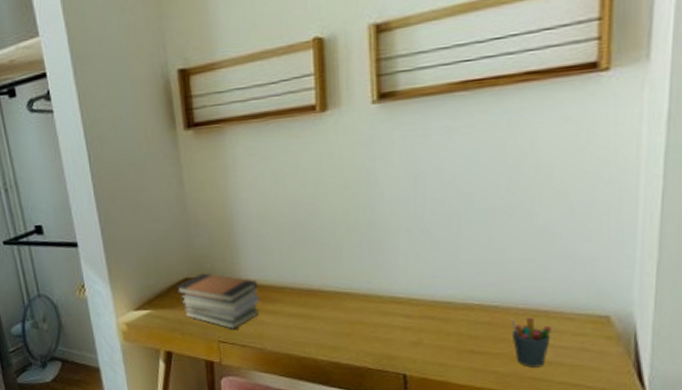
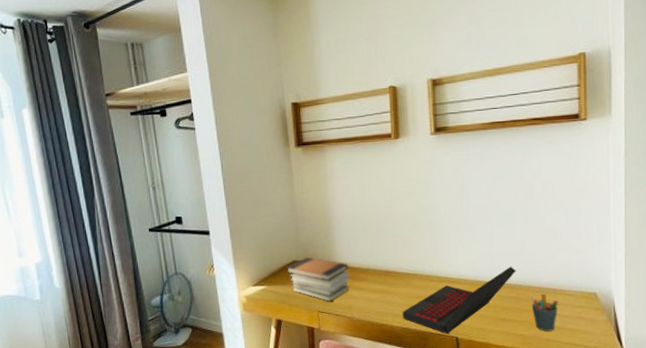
laptop: none [330,281,491,369] -> present [402,266,516,334]

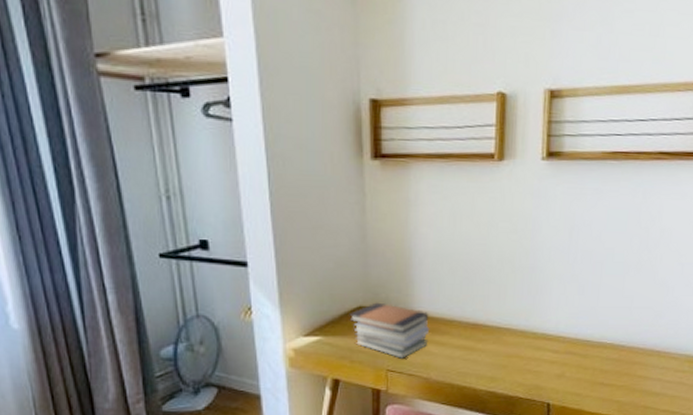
laptop: present [402,266,516,334] -> none [488,323,621,399]
pen holder: present [530,293,559,332] -> none [632,355,662,398]

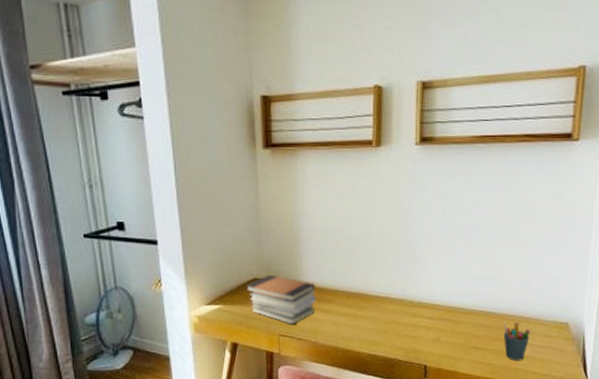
pen holder: none [632,355,662,398] -> present [503,322,531,361]

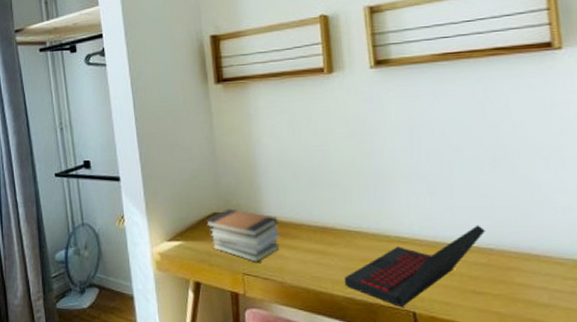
laptop: none [370,292,492,361] -> present [344,225,485,307]
pen holder: present [503,322,531,361] -> none [505,260,545,309]

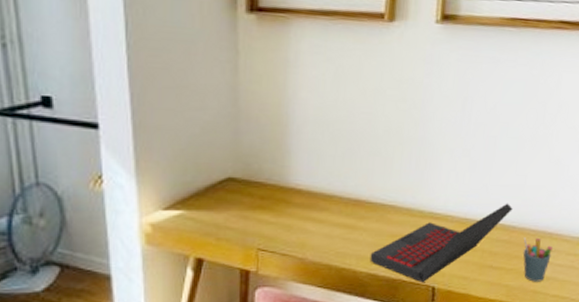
book stack: present [205,208,281,262] -> none [216,173,308,237]
pen holder: none [505,260,545,309] -> present [523,237,554,282]

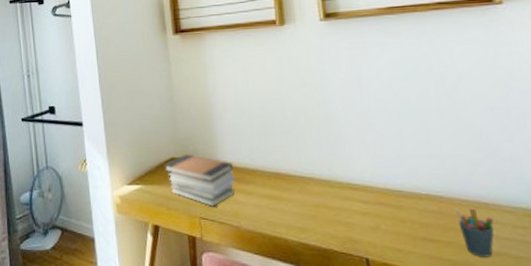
book stack: none [216,173,308,237] -> present [163,154,236,207]
laptop: present [369,203,513,282] -> none [298,172,435,253]

